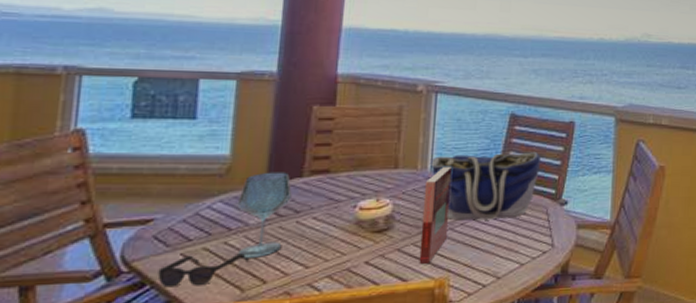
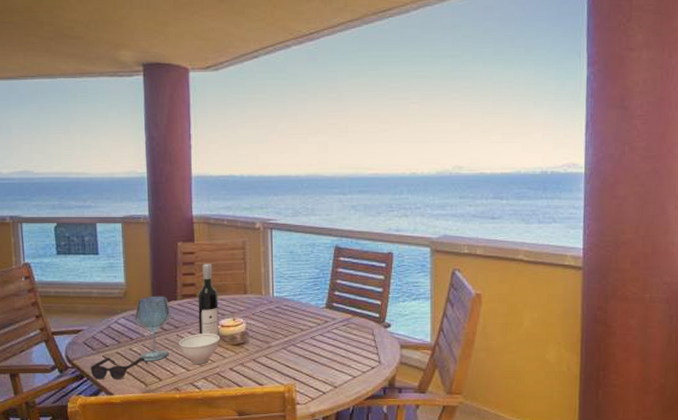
bowl: none [297,219,357,260] -> present [178,334,221,365]
bottle: none [328,132,360,222] -> present [198,264,219,336]
book: present [419,167,452,264] -> none [269,293,290,372]
tote bag: present [430,152,540,220] -> none [272,280,364,339]

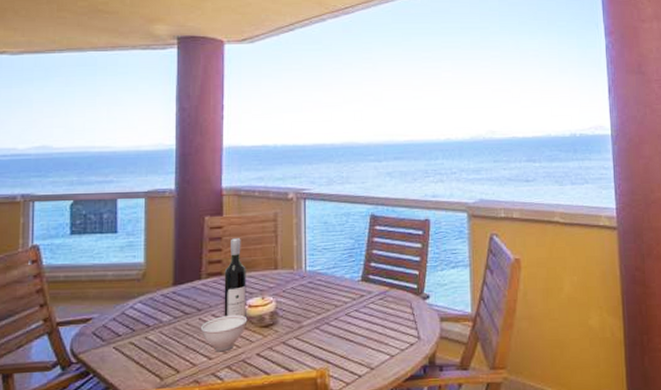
sunglasses: present [90,357,148,380] -> none [98,347,165,376]
wine glass: present [134,296,171,361] -> none [152,275,194,351]

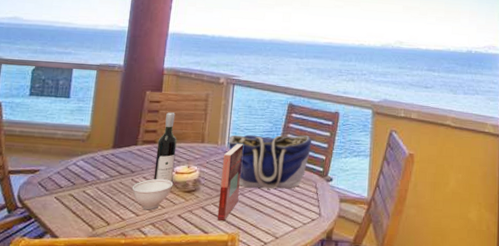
book: none [301,266,323,355] -> present [217,144,243,220]
tote bag: none [305,250,401,315] -> present [228,134,312,189]

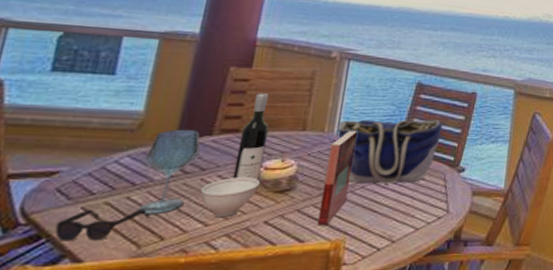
sunglasses: none [39,198,99,223] -> present [55,209,150,241]
wine glass: none [92,140,130,205] -> present [139,129,201,214]

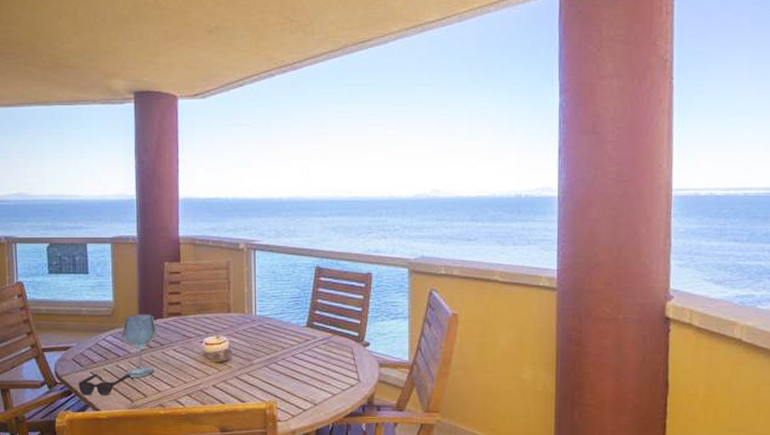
bowl: present [200,178,261,218] -> none [163,351,204,382]
bottle: present [232,93,270,181] -> none [183,283,203,354]
book: present [317,131,357,225] -> none [252,312,272,389]
tote bag: present [337,119,442,184] -> none [255,300,344,357]

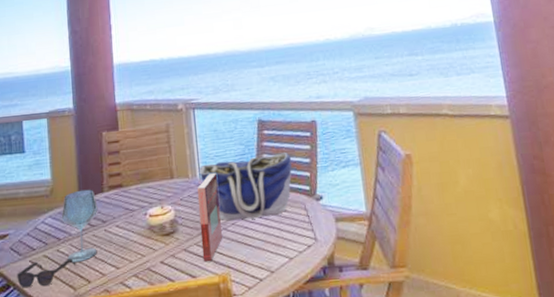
book: none [252,312,272,389] -> present [197,173,222,261]
tote bag: none [255,300,344,357] -> present [198,152,292,220]

